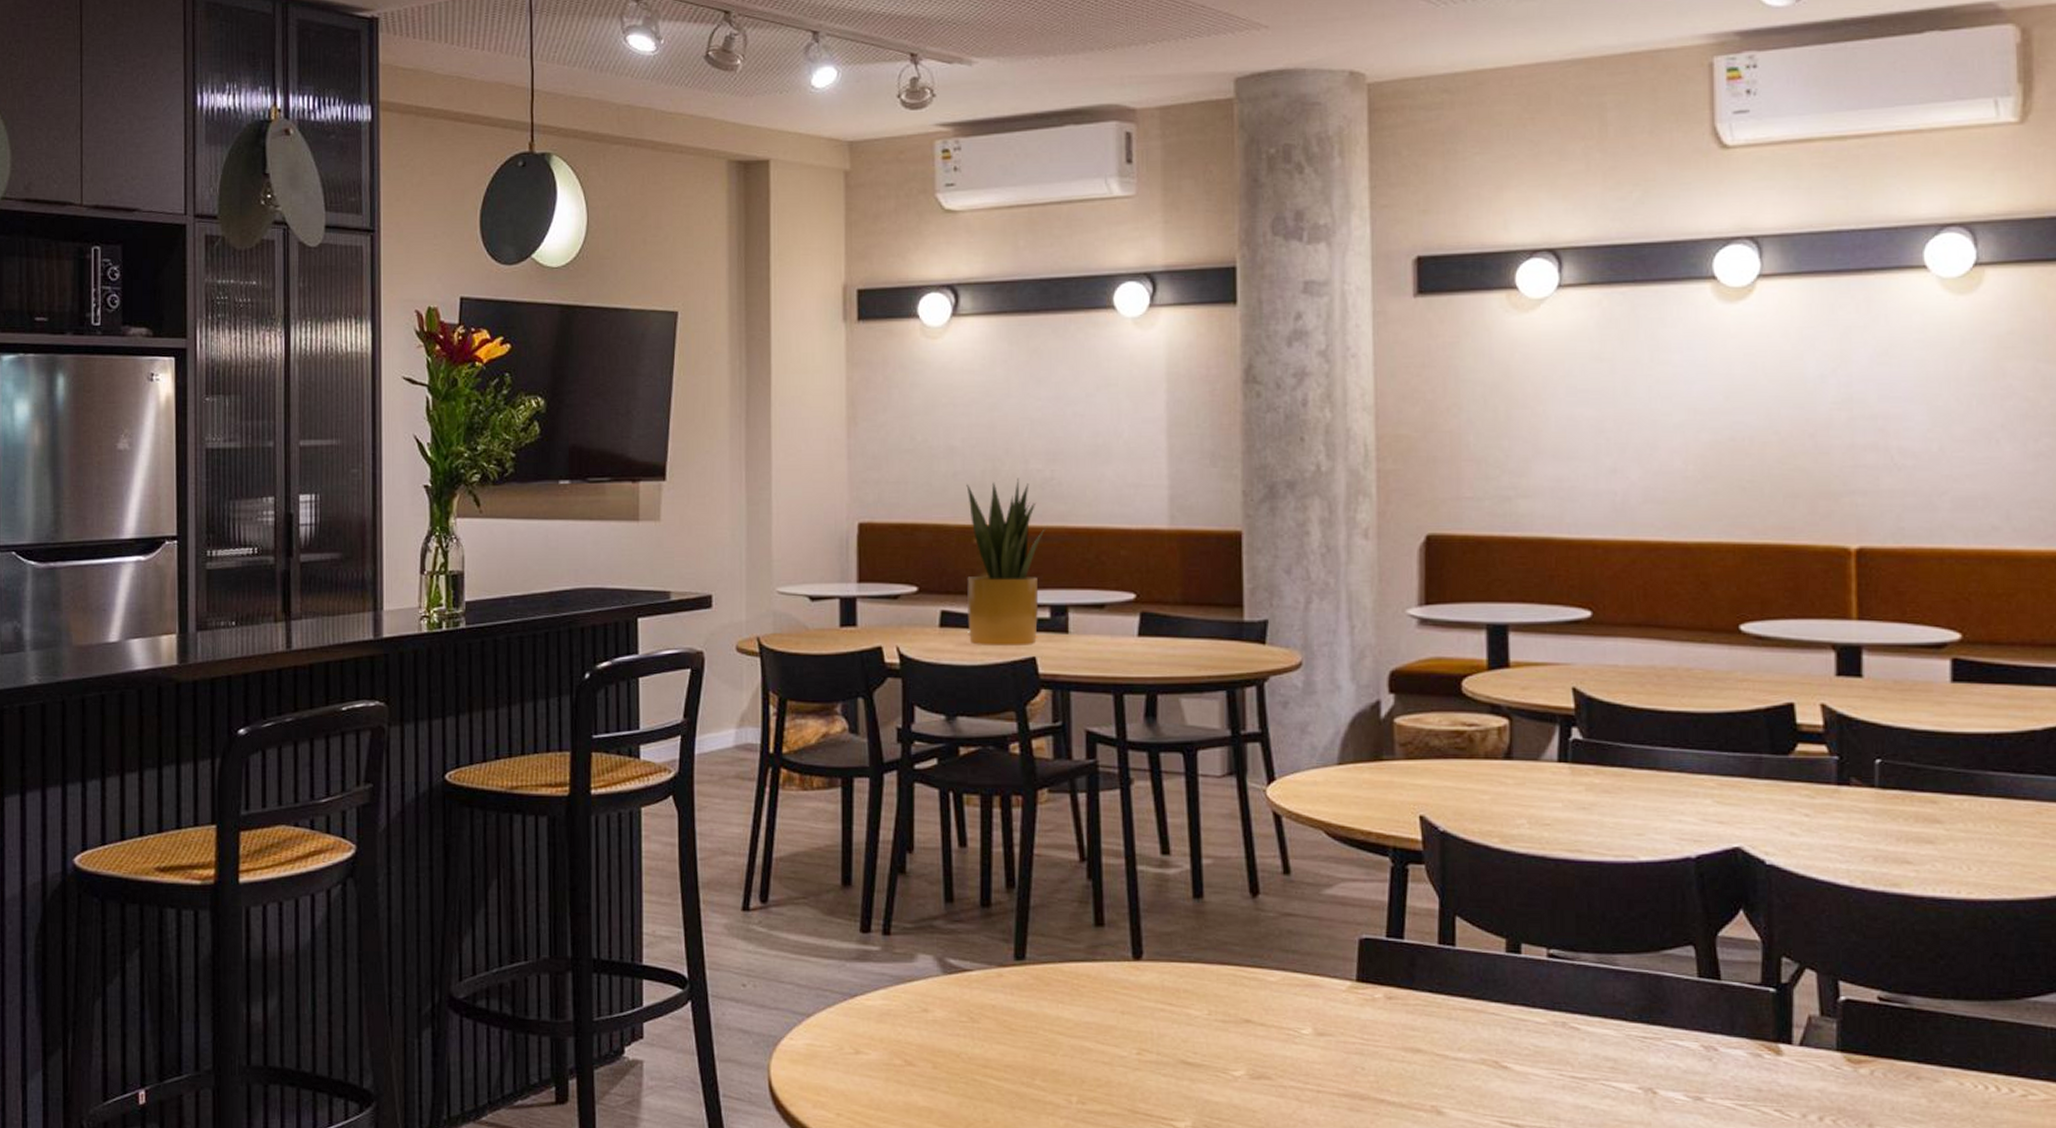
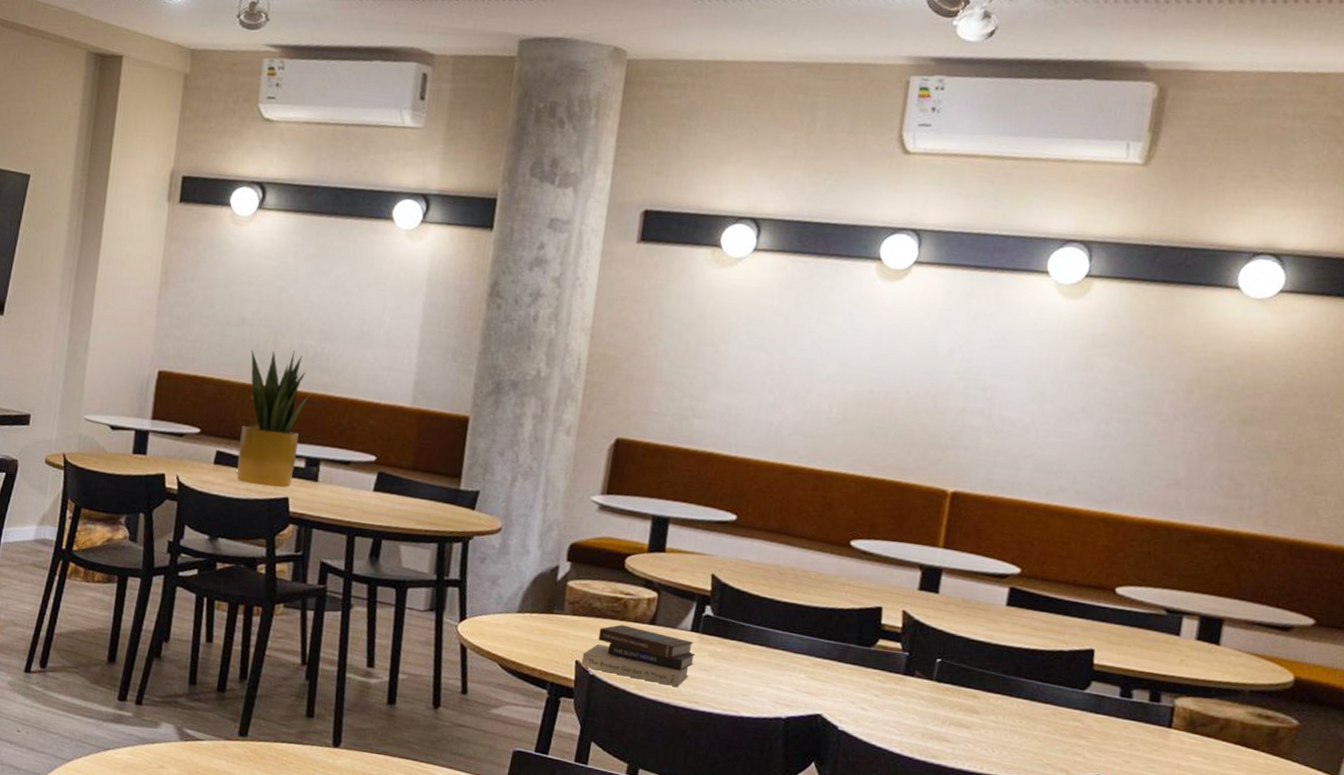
books: none [1427,764,1569,834] -> present [581,624,696,687]

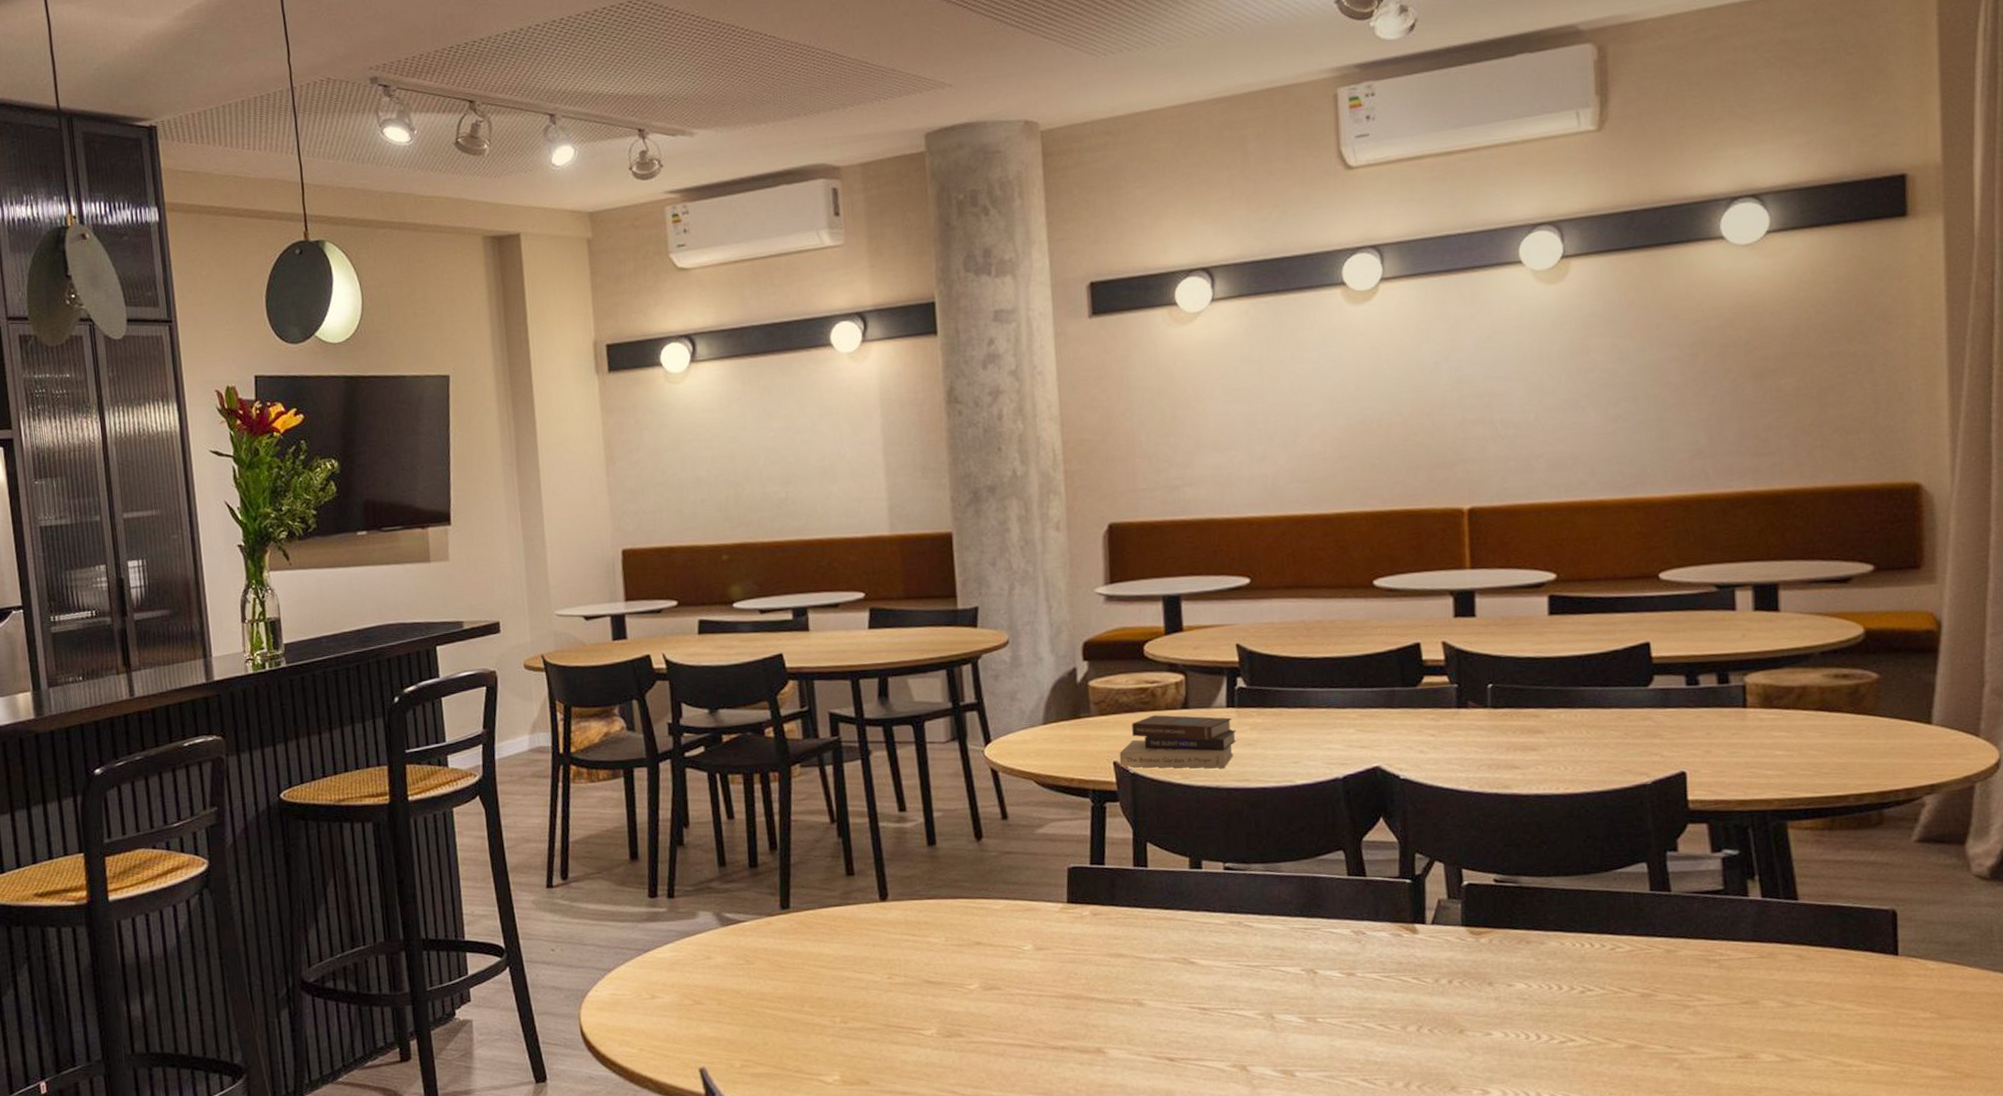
planter: present [236,349,313,488] -> none [713,500,786,647]

